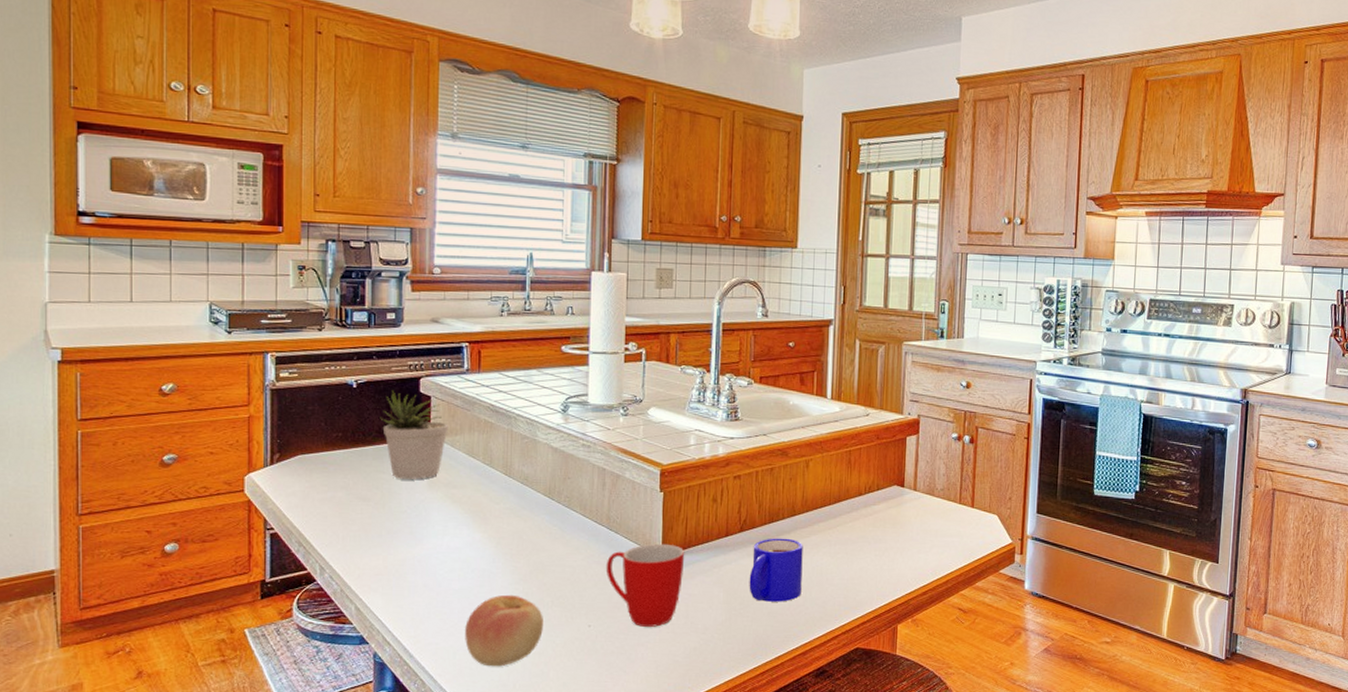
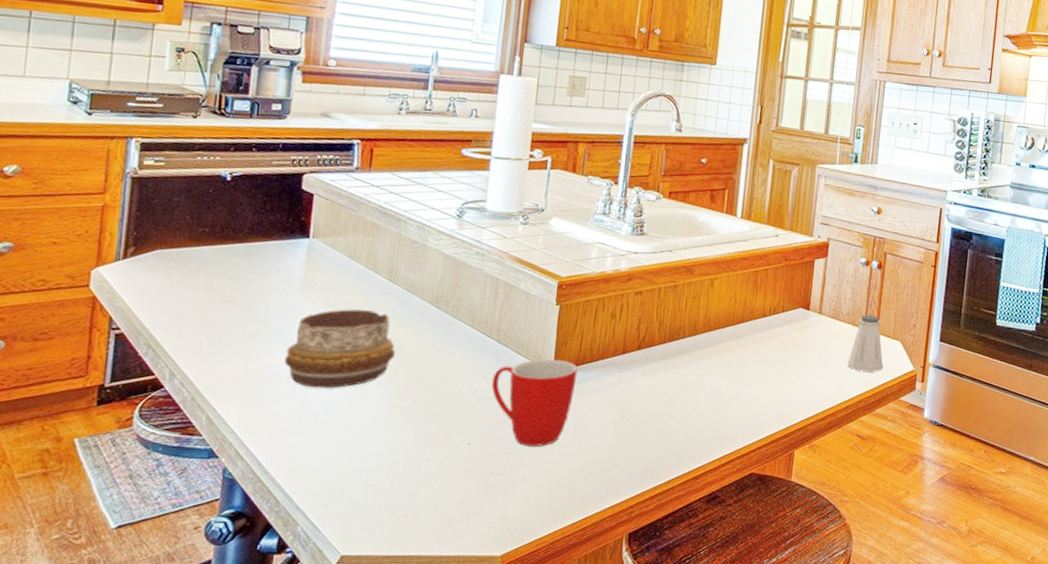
potted plant: present [380,390,448,479] -> none [254,185,331,282]
decorative bowl: none [418,503,517,578] -> present [284,309,396,389]
apple: present [465,594,543,667] -> none [329,408,419,486]
mug: present [749,538,803,602] -> none [643,357,703,424]
saltshaker: none [945,489,981,546] -> present [847,314,884,372]

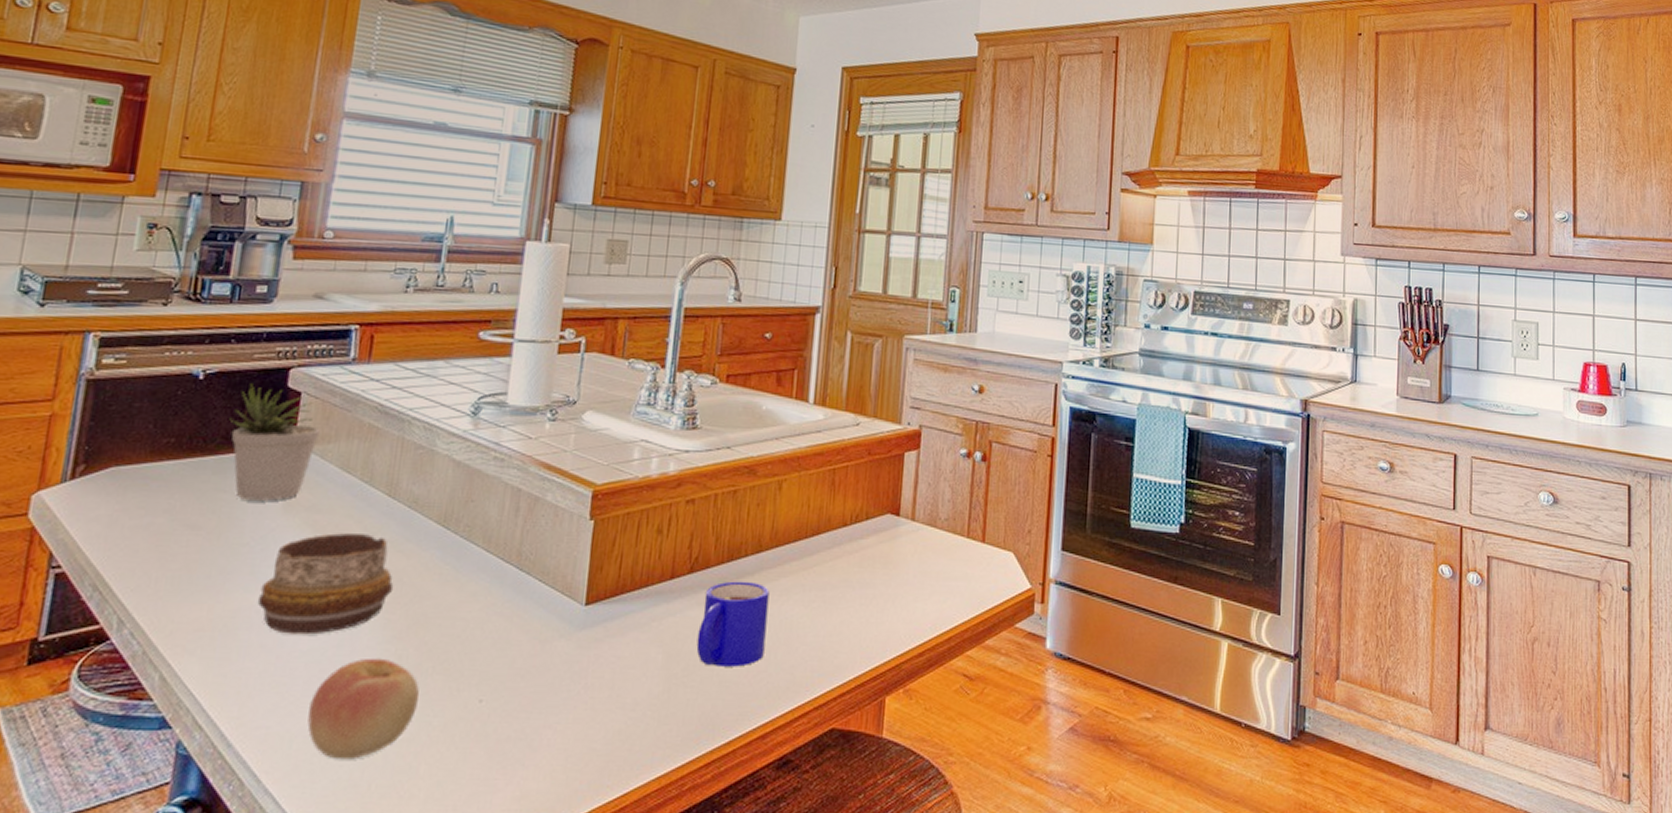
potted plant: none [254,185,331,282] -> present [229,383,320,501]
apple: none [329,408,419,486] -> present [307,658,419,760]
mug: present [491,359,578,447] -> none [509,588,616,702]
mug: none [643,357,703,424] -> present [696,581,770,667]
saltshaker: present [847,314,884,372] -> none [948,519,993,592]

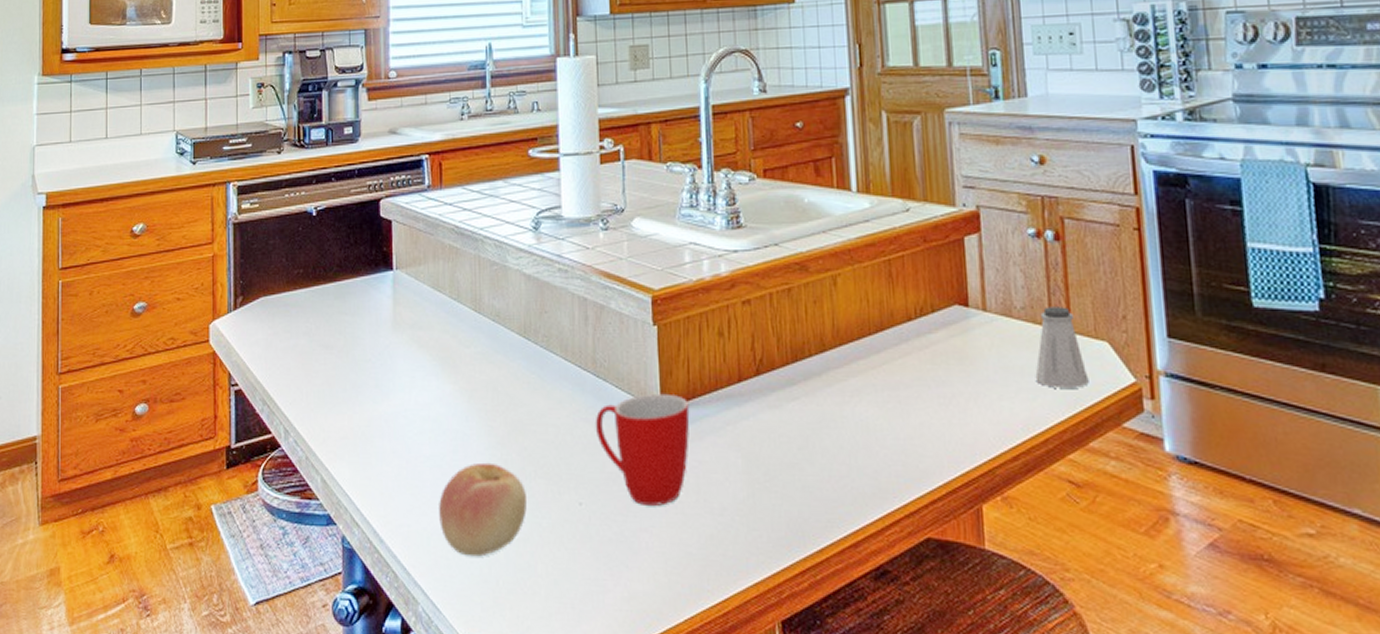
potted plant: present [229,383,320,501] -> none [340,216,411,321]
decorative bowl: present [257,533,394,635] -> none [384,348,491,441]
mug: none [509,588,616,702] -> present [595,393,690,506]
mug: present [696,581,770,667] -> none [773,382,844,472]
saltshaker: none [948,519,993,592] -> present [1035,307,1089,388]

